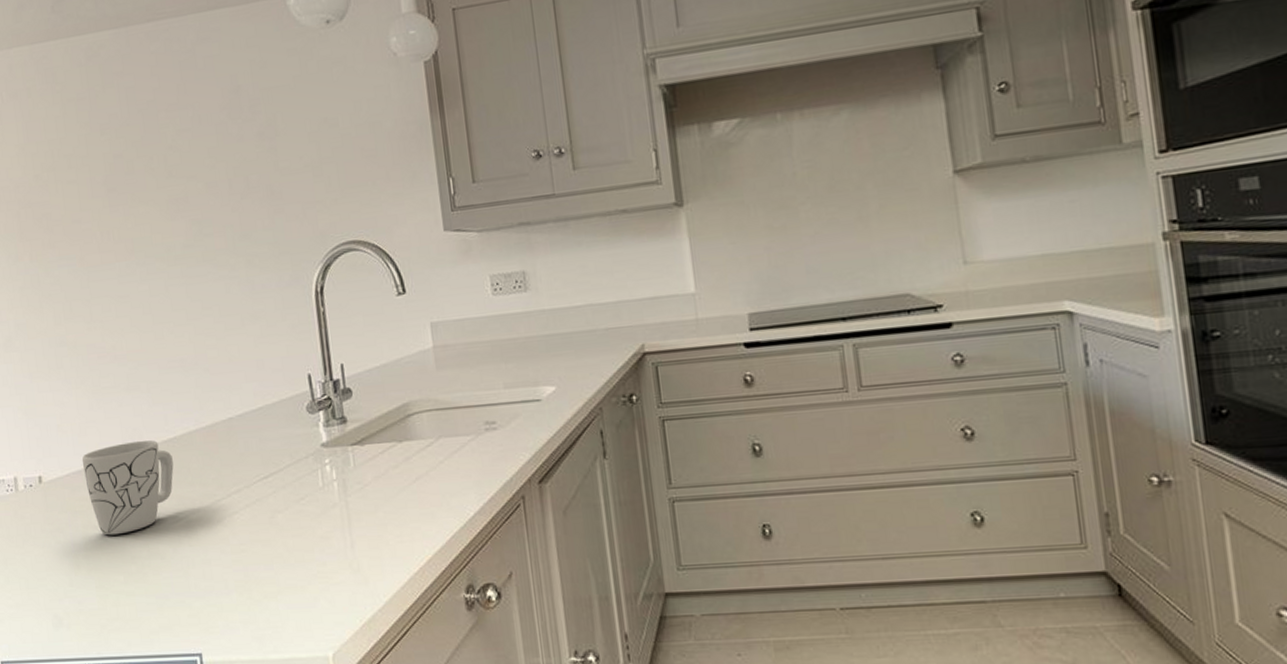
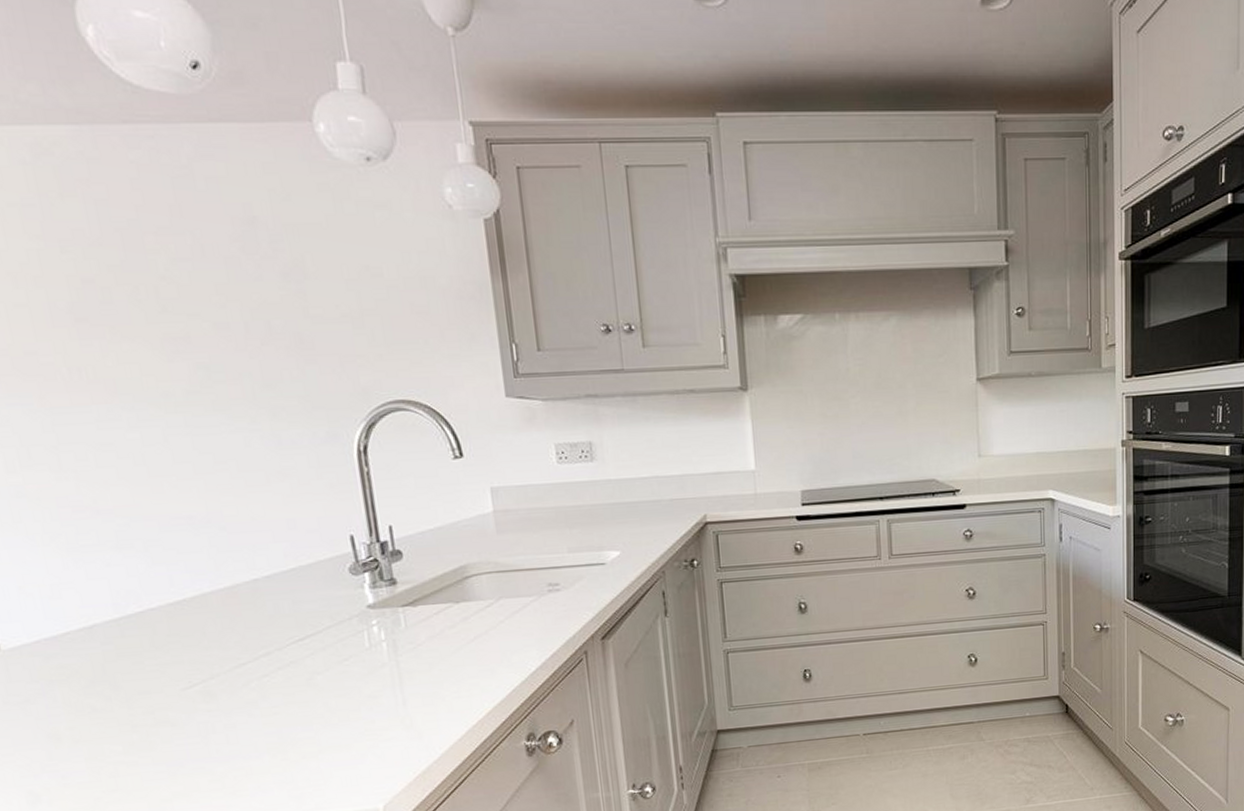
mug: present [81,440,174,536] -> none [56,603,184,705]

